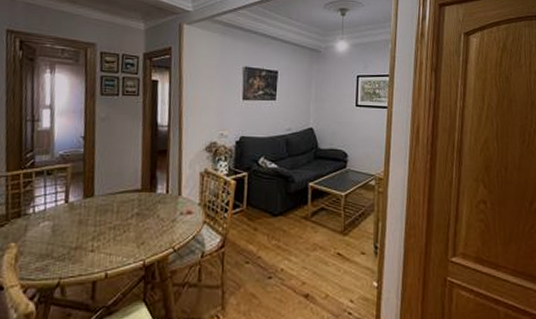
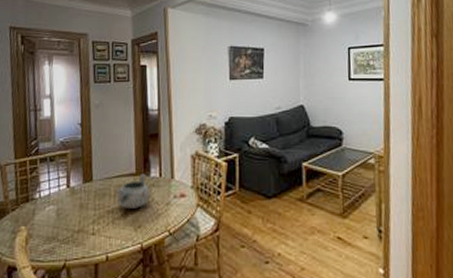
decorative bowl: none [118,189,156,225] -> present [115,173,150,208]

